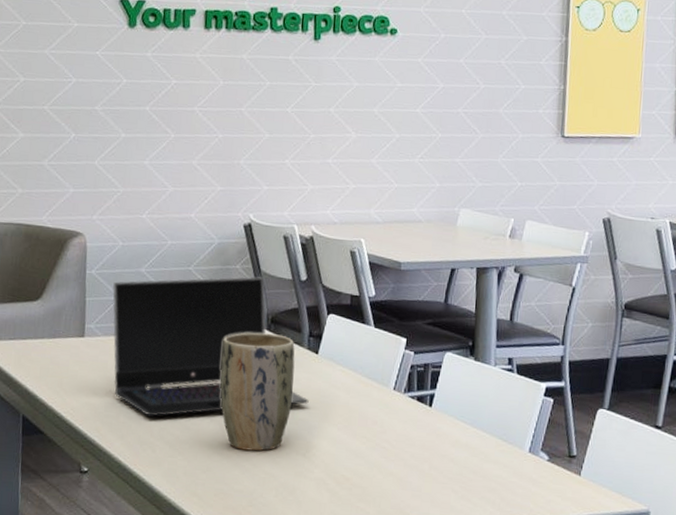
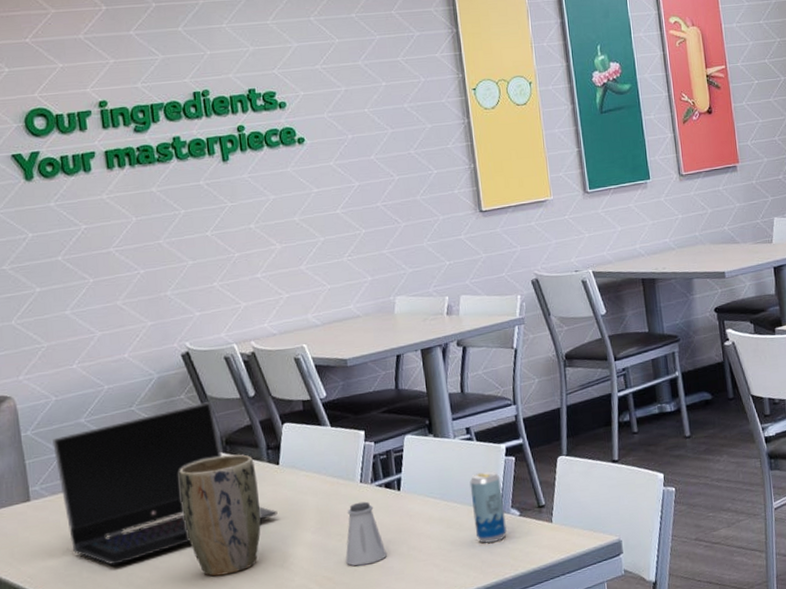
saltshaker: none [366,409,408,474] -> present [345,501,387,566]
beverage can: none [500,407,535,482] -> present [469,471,507,543]

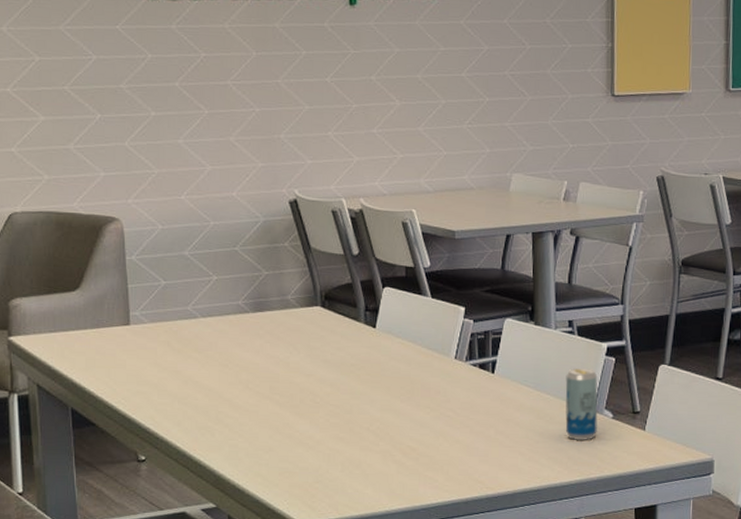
laptop computer: present [53,402,278,565] -> none [156,253,369,401]
plant pot: present [178,454,261,577] -> none [275,310,353,428]
saltshaker: present [345,501,387,566] -> none [432,378,473,442]

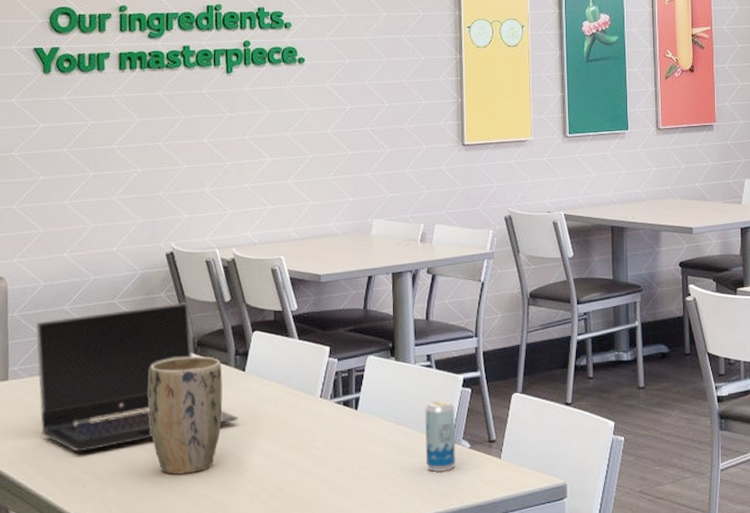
laptop computer: none [156,253,369,401] -> present [36,302,238,452]
plant pot: none [275,310,353,428] -> present [148,356,223,474]

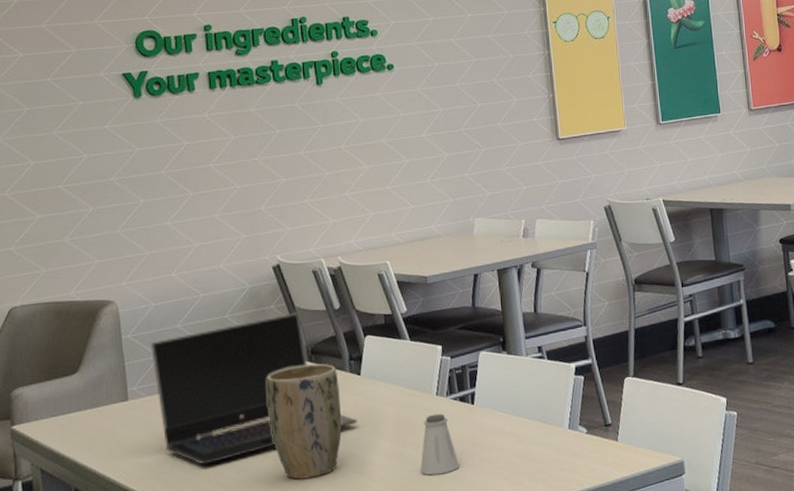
saltshaker: none [298,417,338,480] -> present [420,413,459,476]
beverage can: present [425,399,456,472] -> none [540,388,574,459]

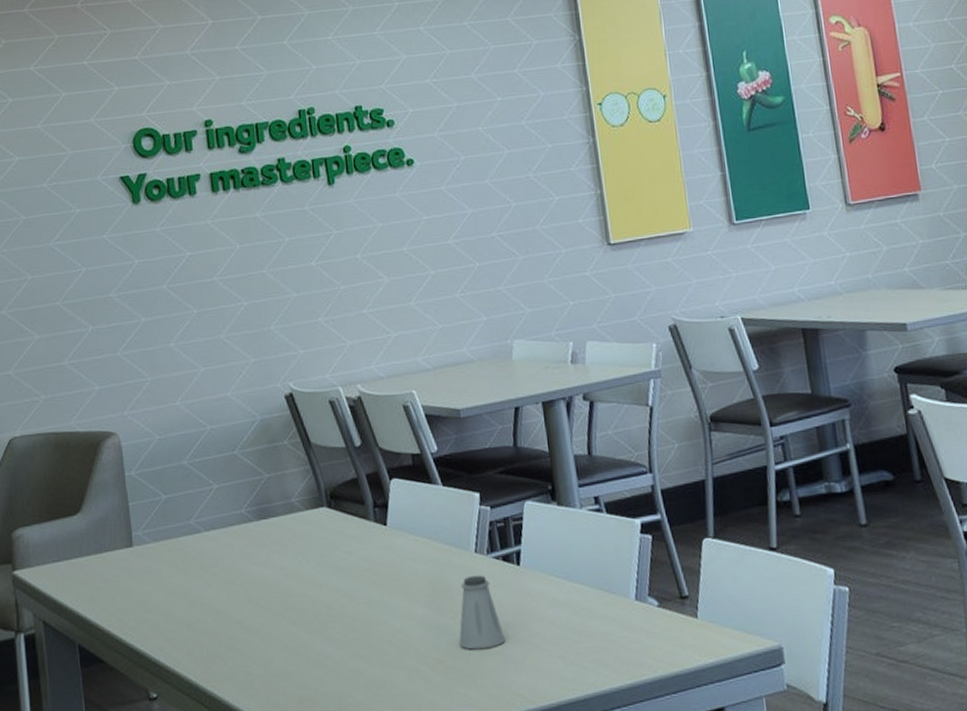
laptop computer: present [151,313,358,465] -> none [155,450,385,624]
plant pot: present [266,363,342,480] -> none [281,510,367,647]

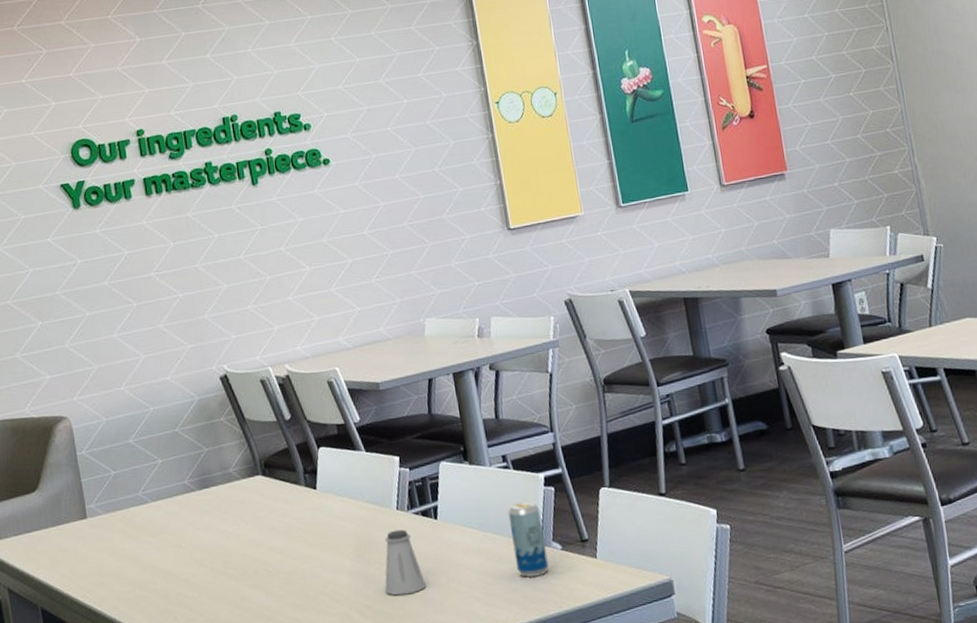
beverage can: none [599,549,643,636] -> present [508,501,549,578]

